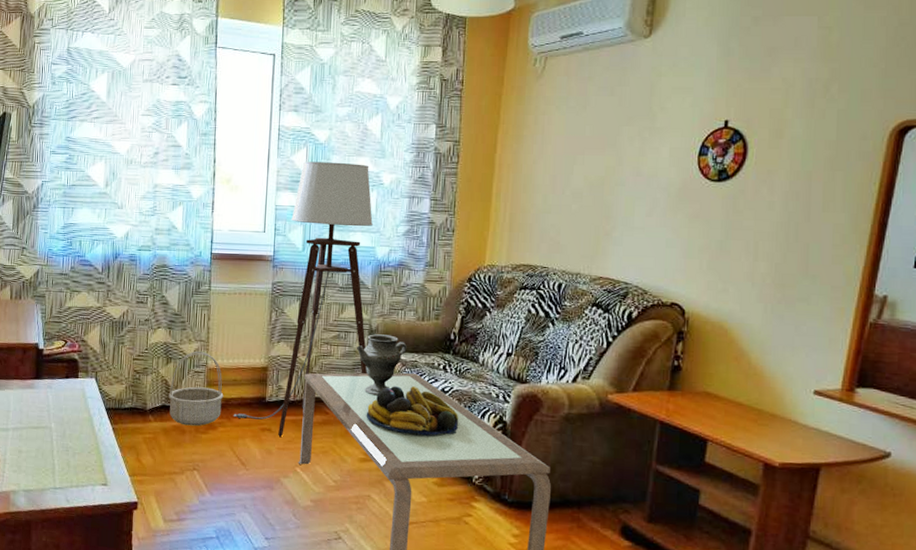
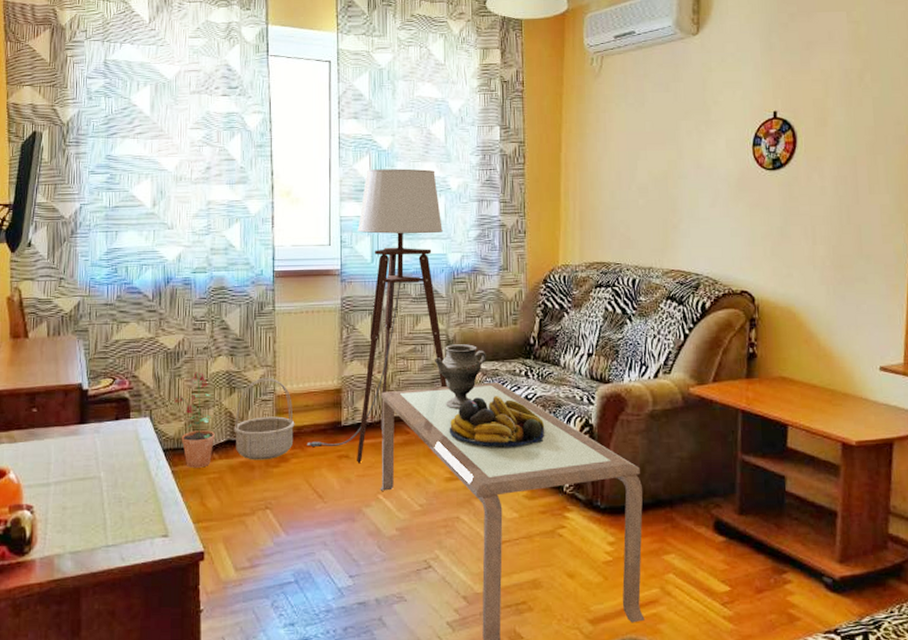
potted plant: none [117,341,152,428] -> present [174,372,215,468]

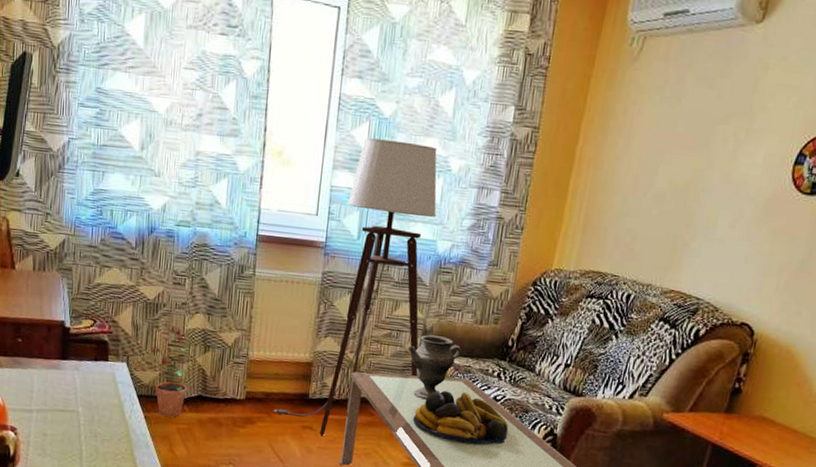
basket: present [234,378,295,460] -> none [205,341,264,420]

